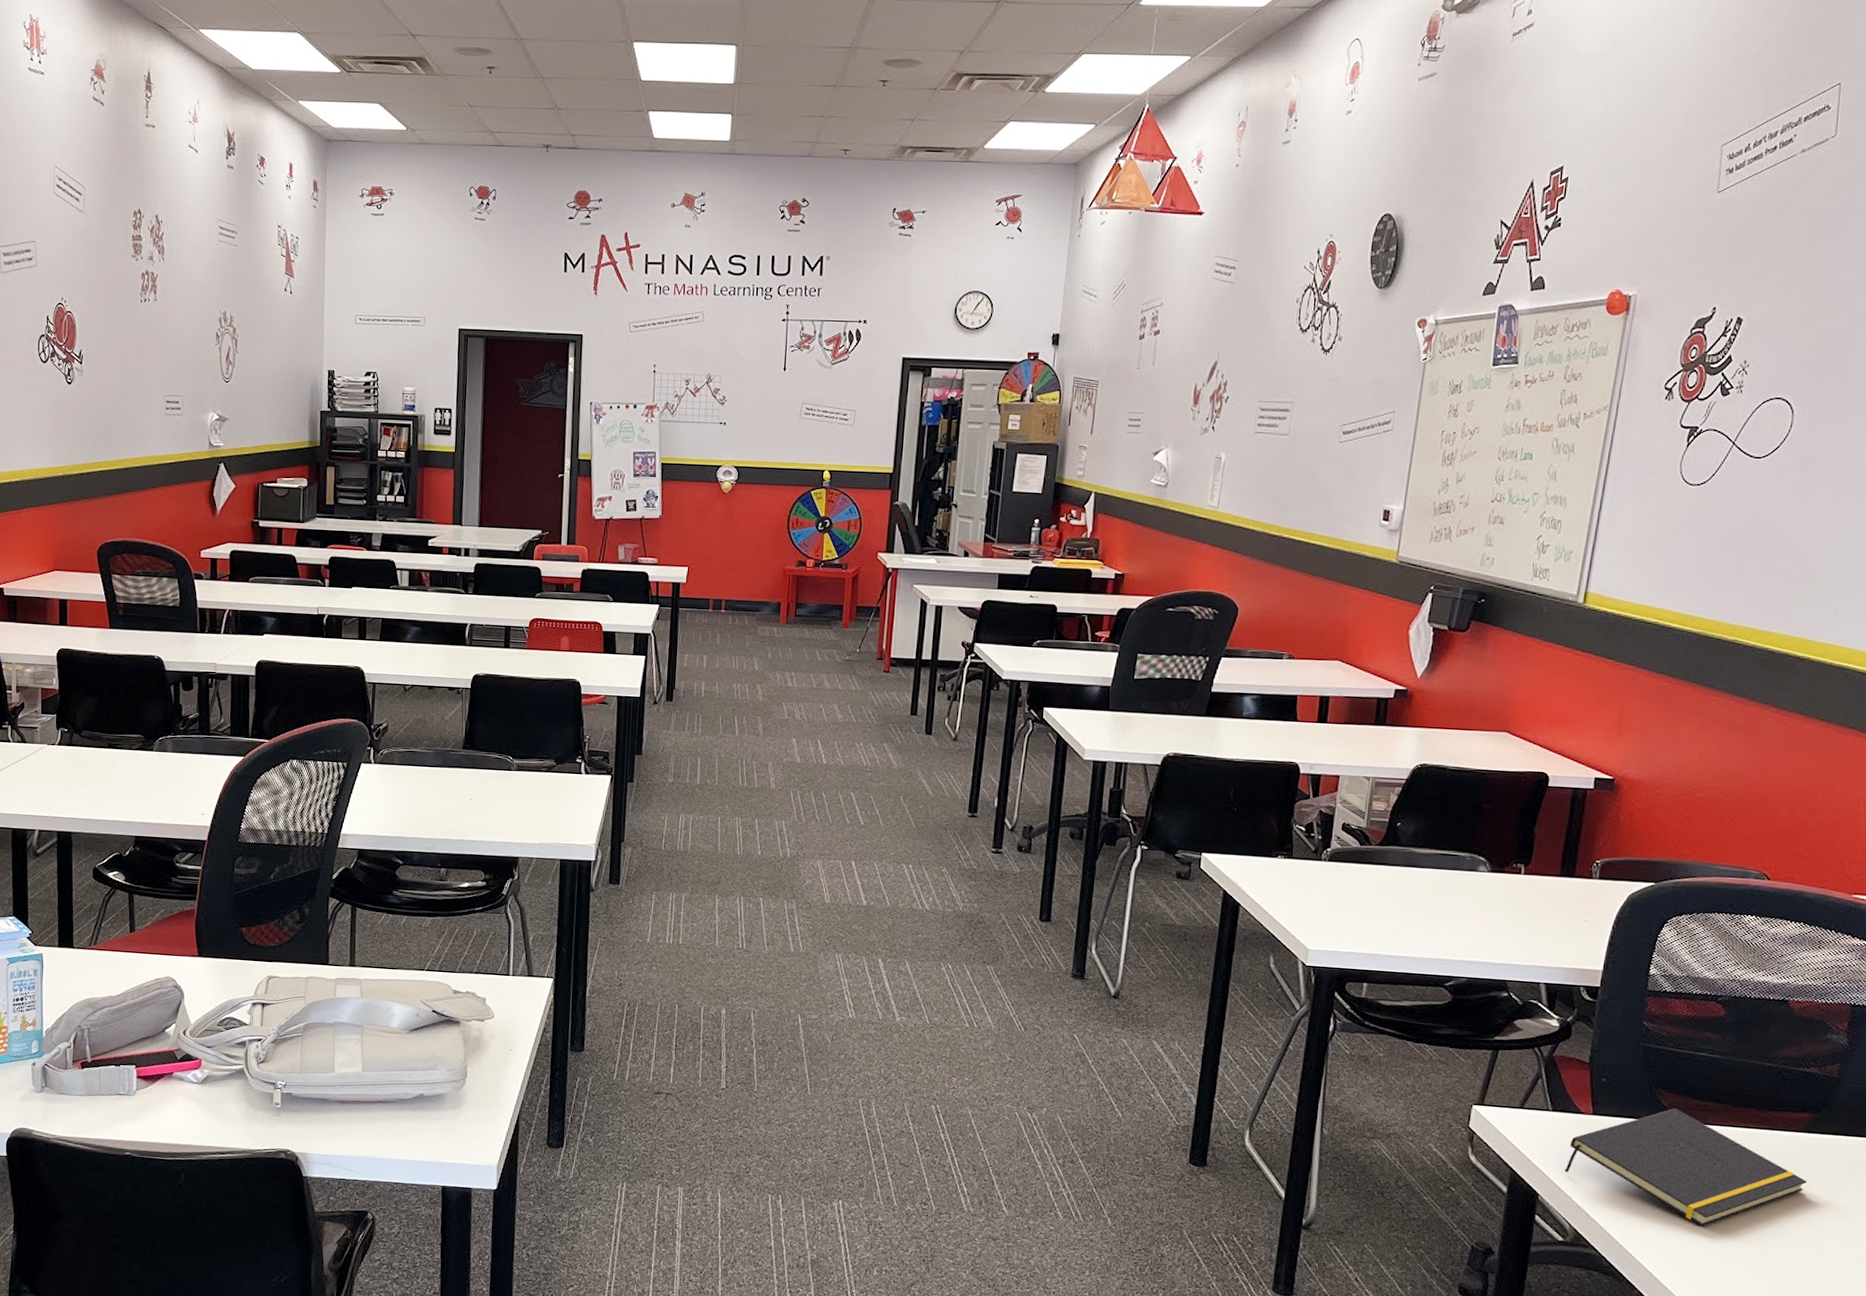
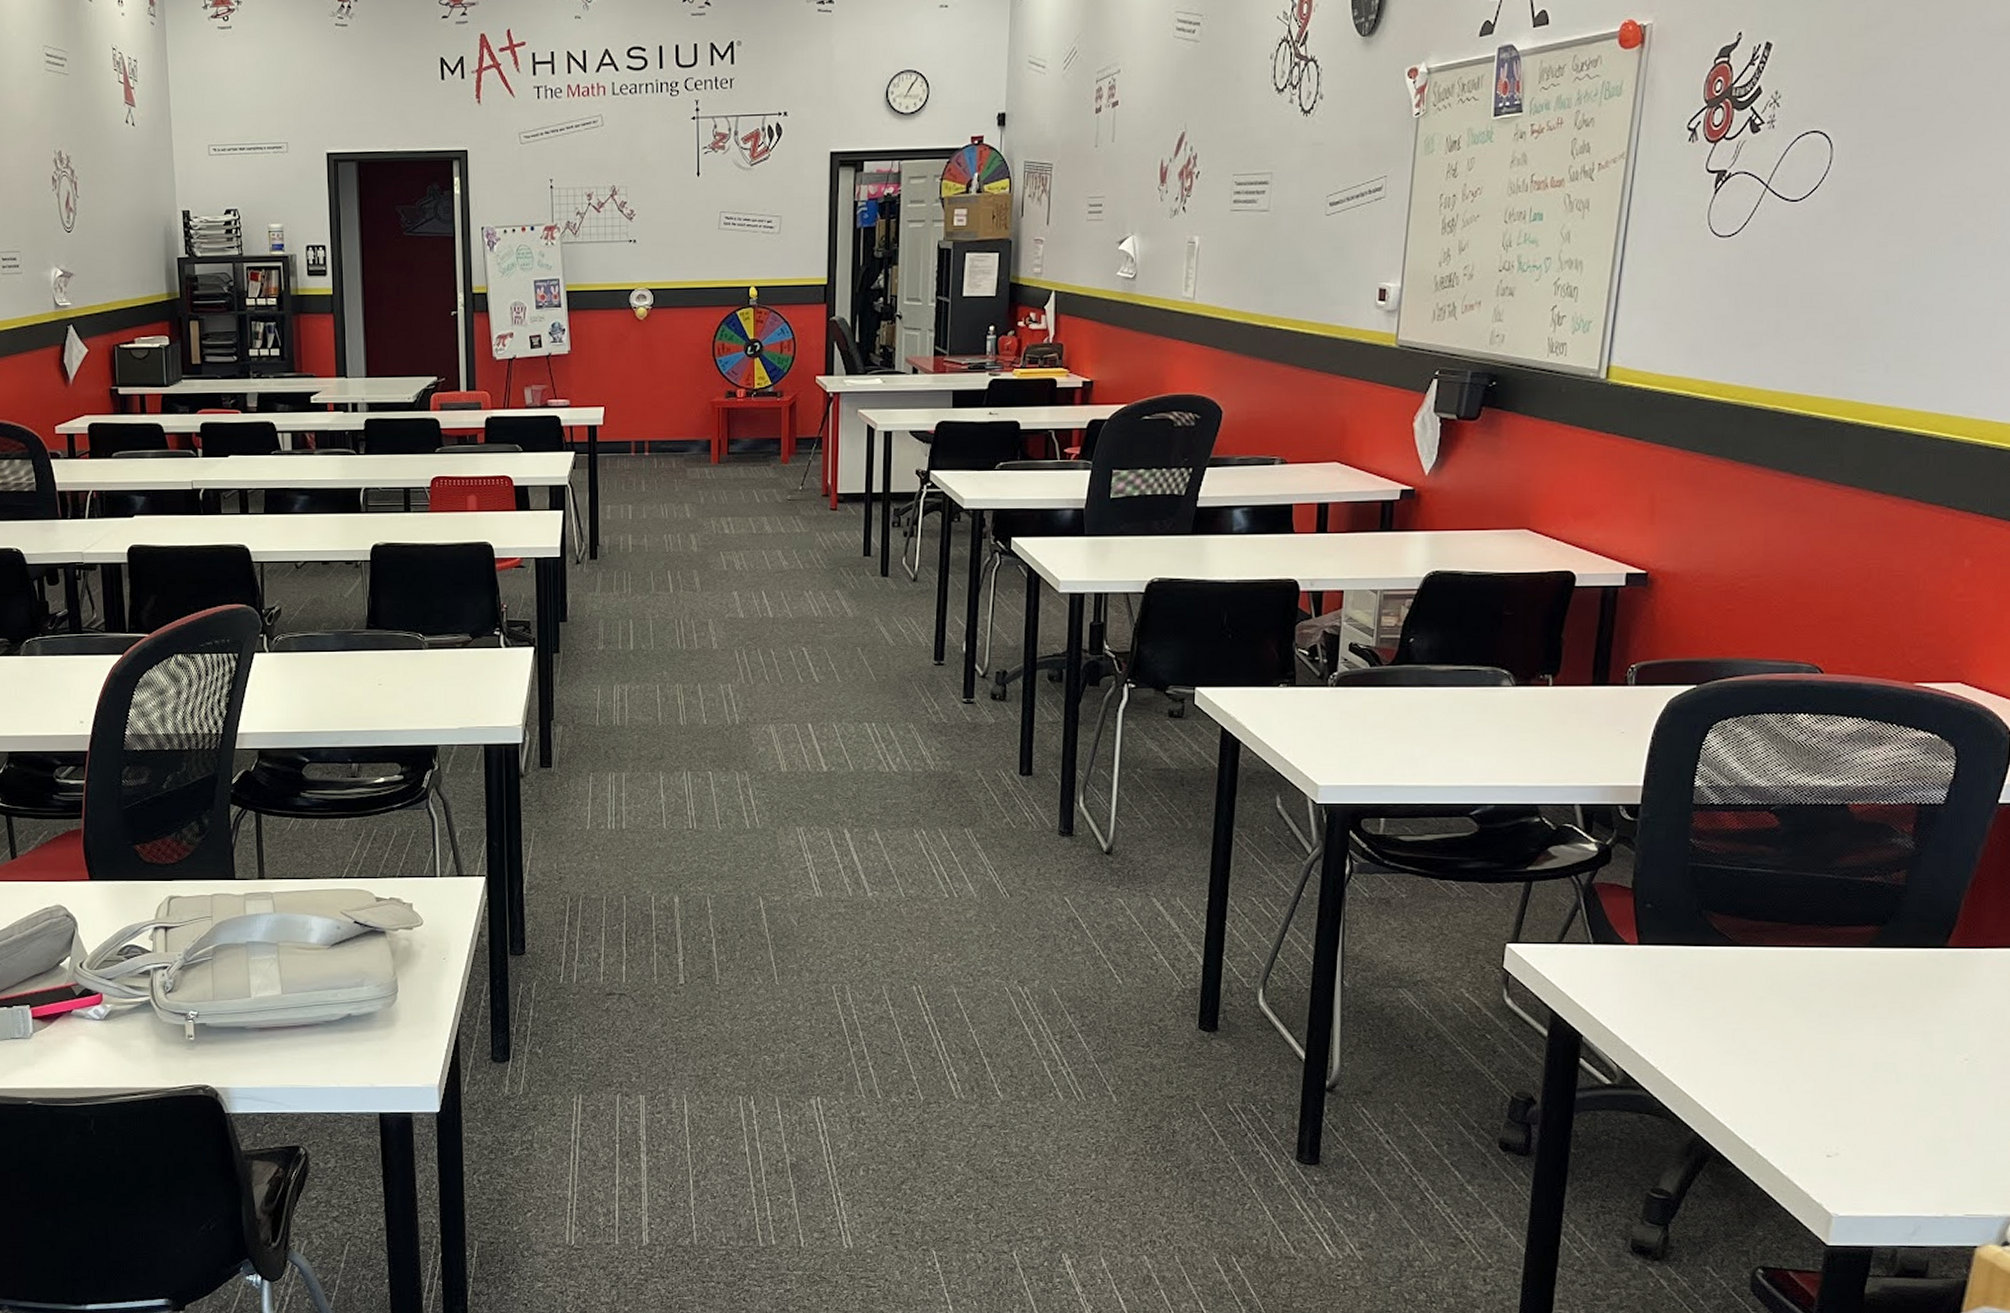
notepad: present [1564,1107,1808,1227] -> none [1610,930,1876,1058]

